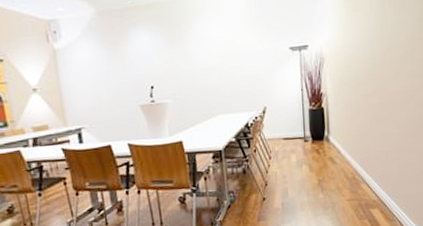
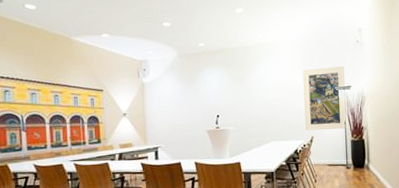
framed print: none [251,21,304,100] -> present [302,65,347,130]

